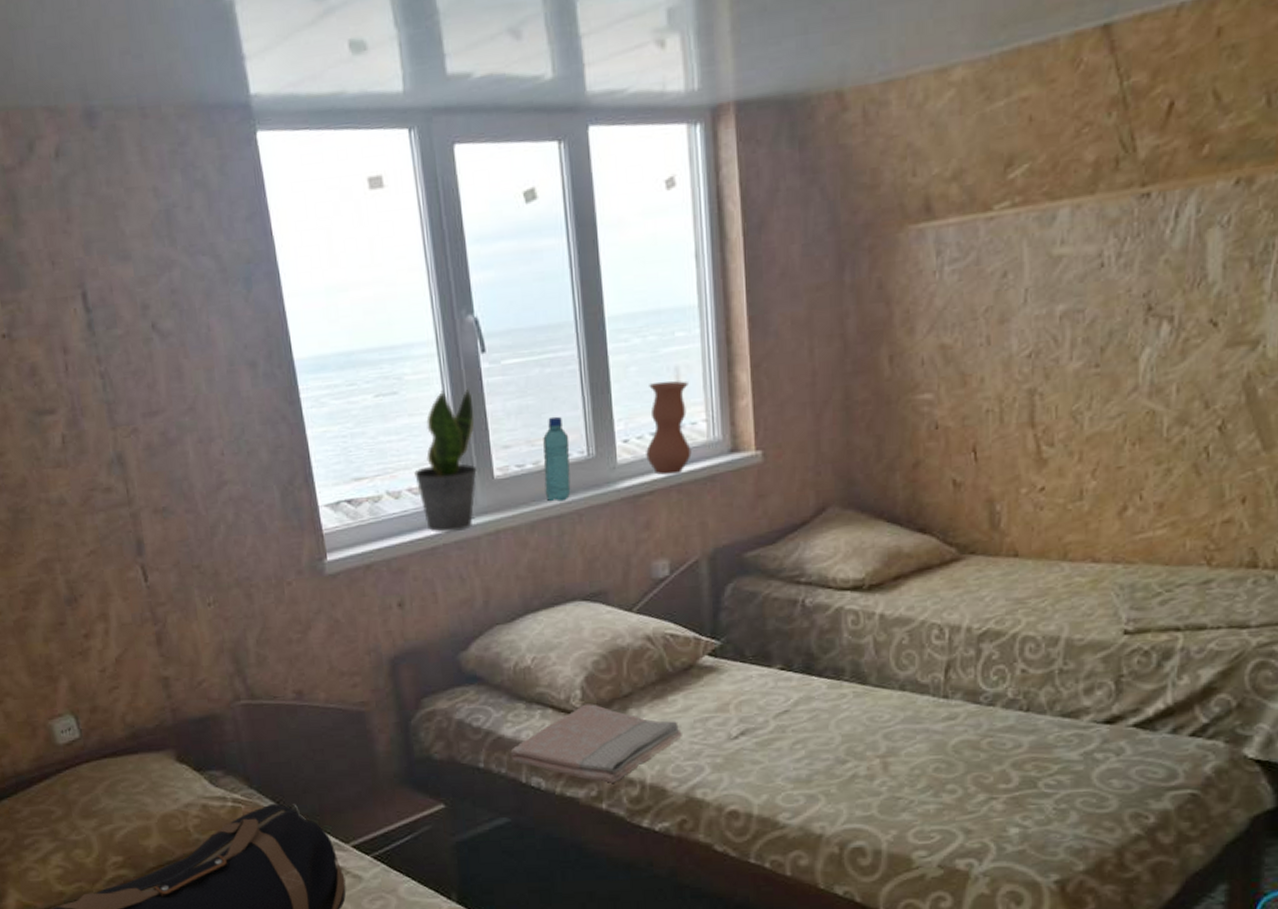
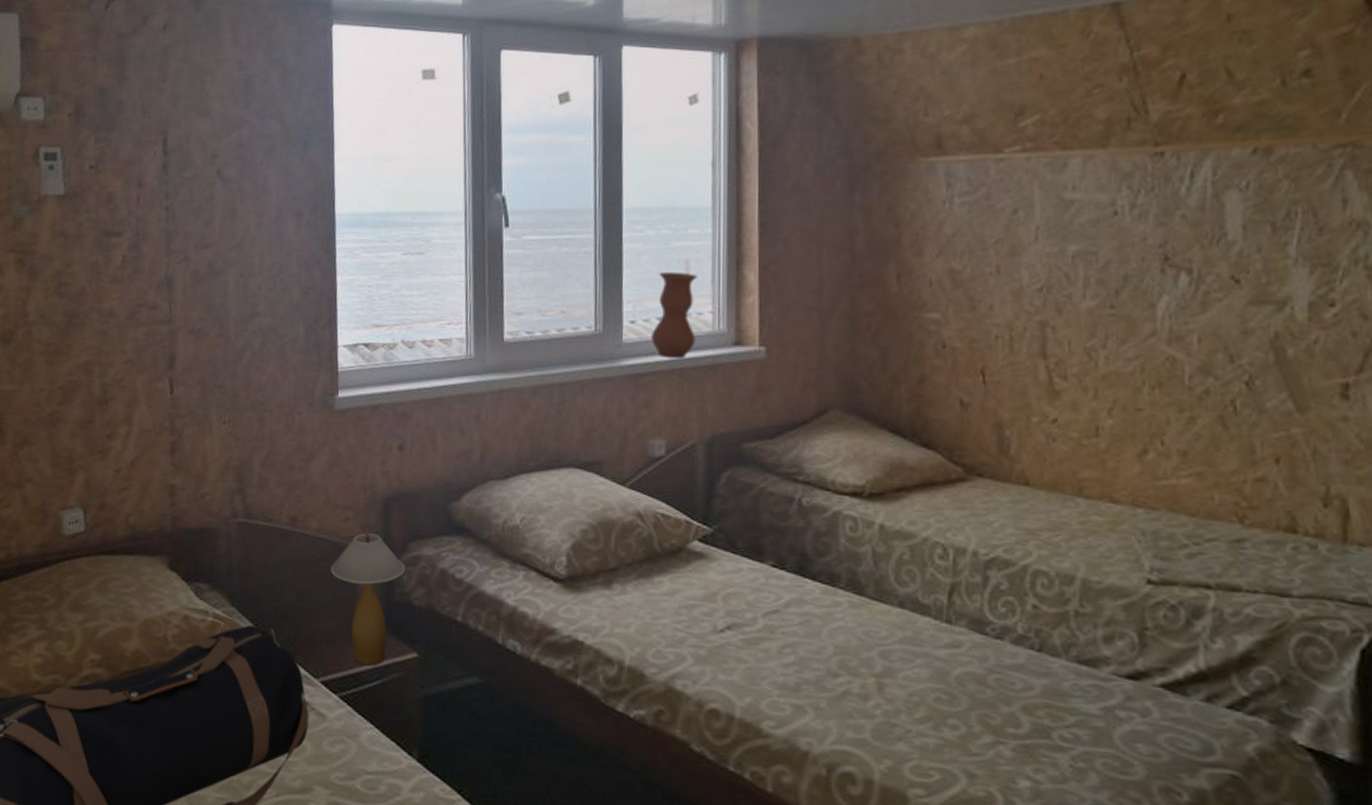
table lamp: none [345,690,422,824] -> present [330,527,406,666]
potted plant: present [414,388,477,533] -> none [430,256,492,387]
towel: present [510,704,682,784] -> none [489,572,666,660]
water bottle: present [543,416,571,502] -> none [551,291,579,371]

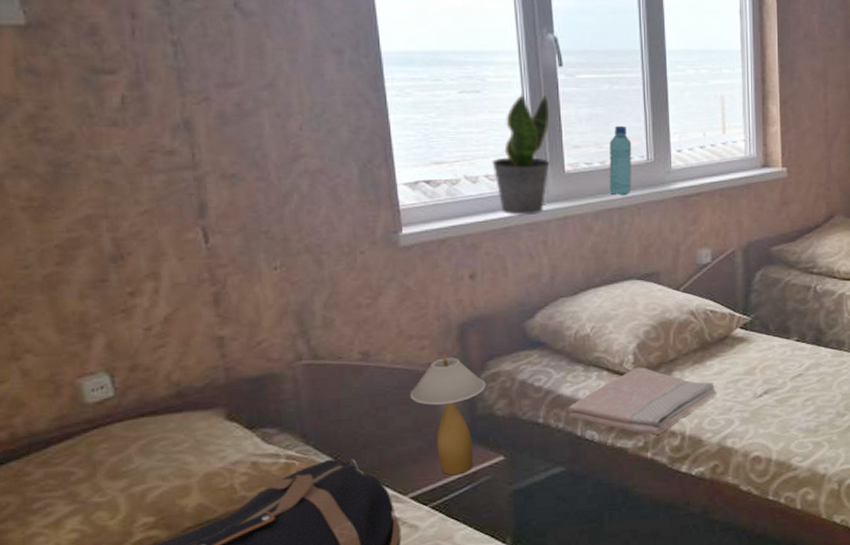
potted plant: none [430,256,492,387] -> present [492,94,550,216]
towel: none [489,572,666,660] -> present [568,367,717,436]
water bottle: none [551,291,579,371] -> present [609,125,632,196]
vase: present [651,271,697,360] -> none [695,106,732,181]

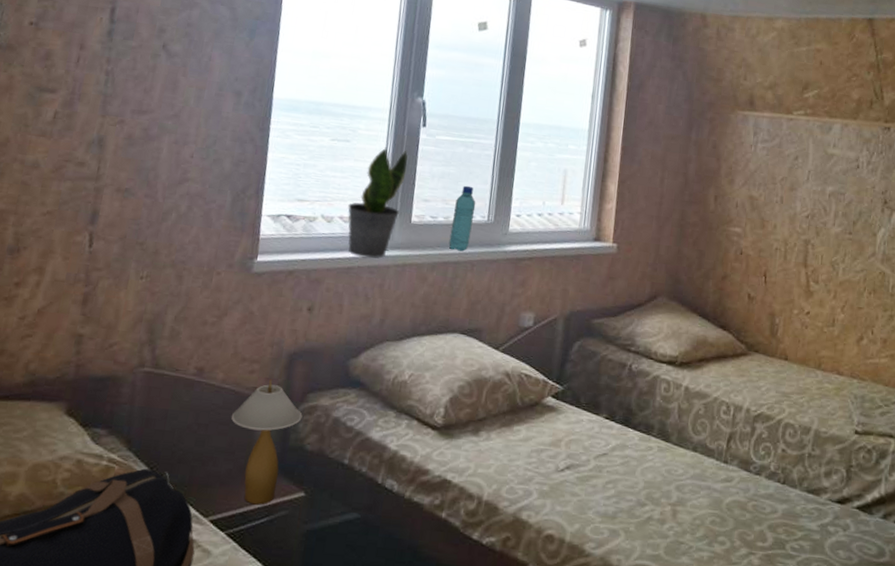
towel: present [568,367,717,436] -> none [373,421,520,496]

